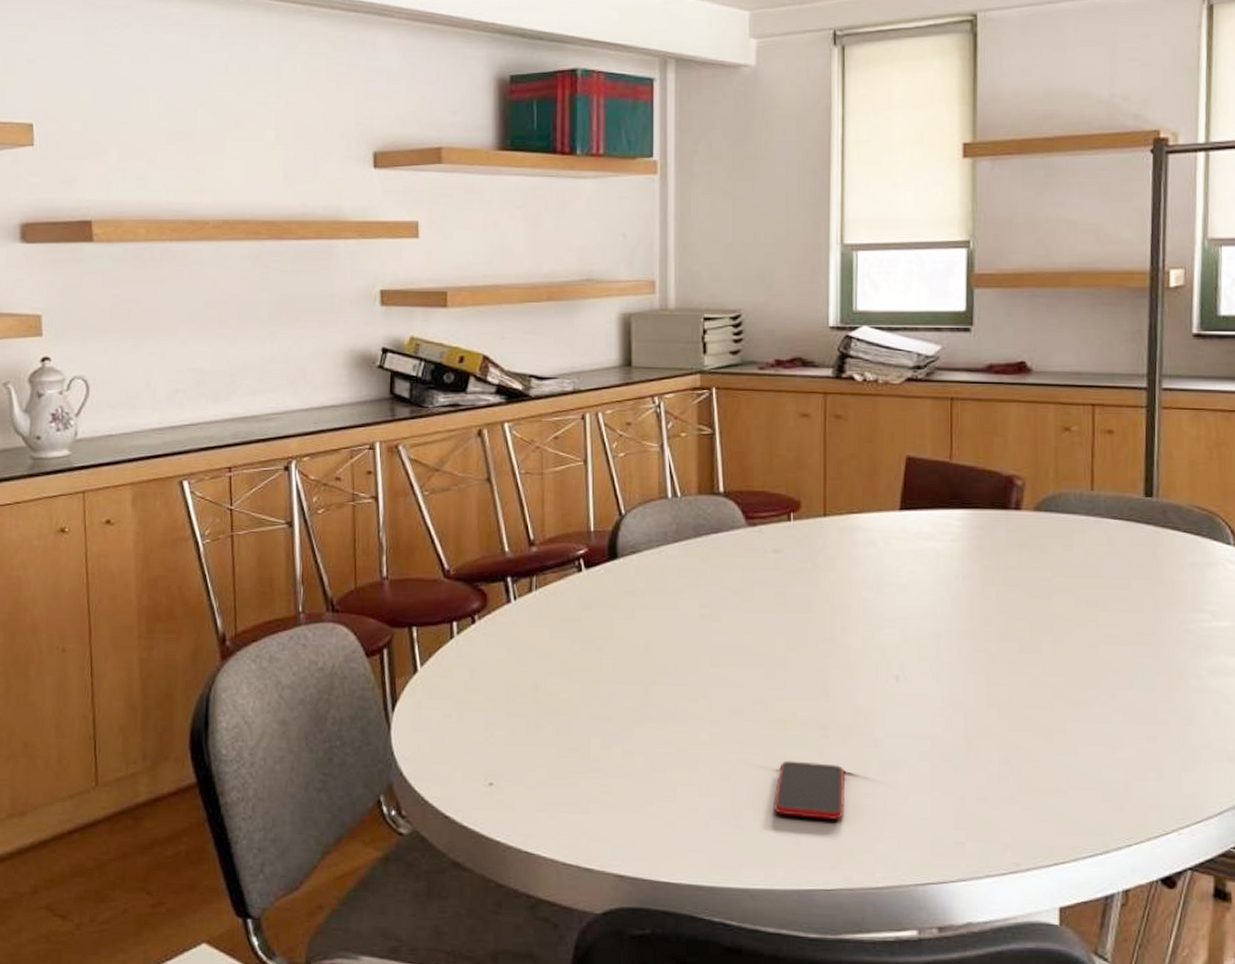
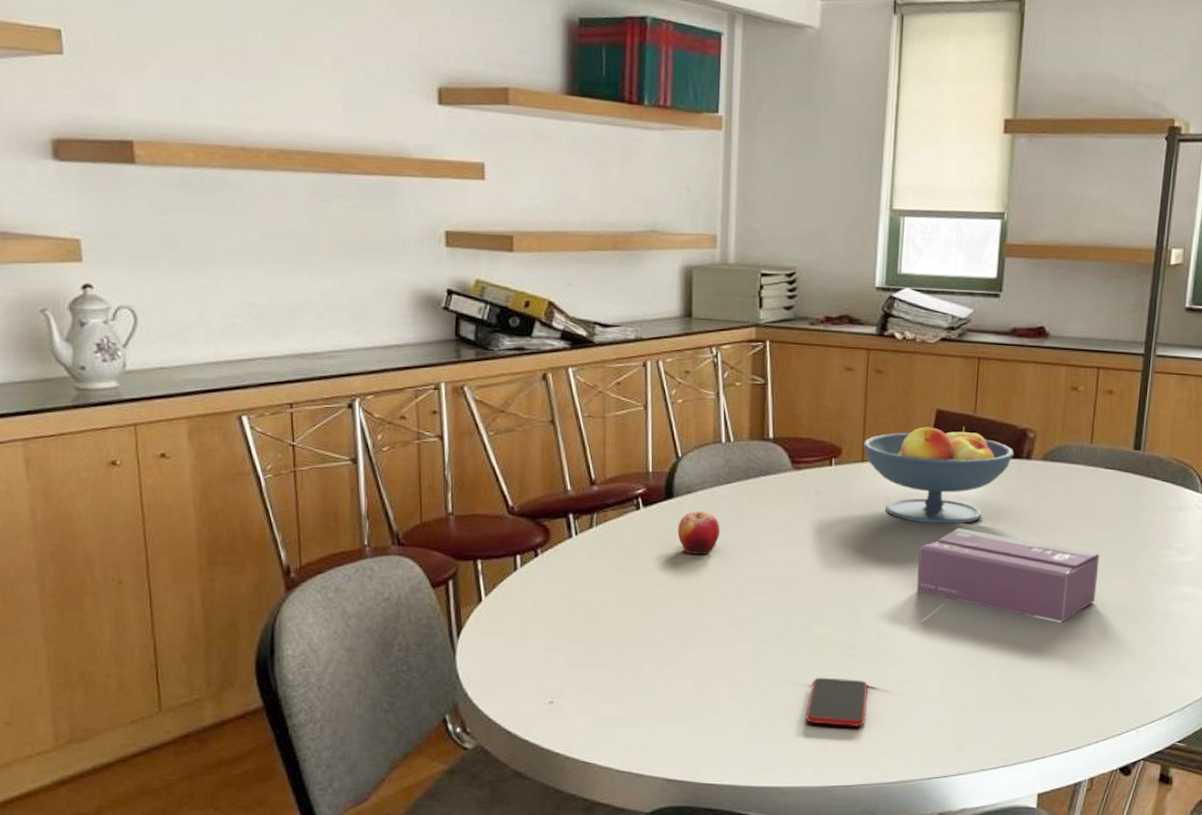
apple: none [623,573,670,622] -> present [677,511,721,556]
fruit bowl: none [824,474,1000,585] -> present [862,426,1014,524]
tissue box: none [895,589,1114,700] -> present [916,528,1100,623]

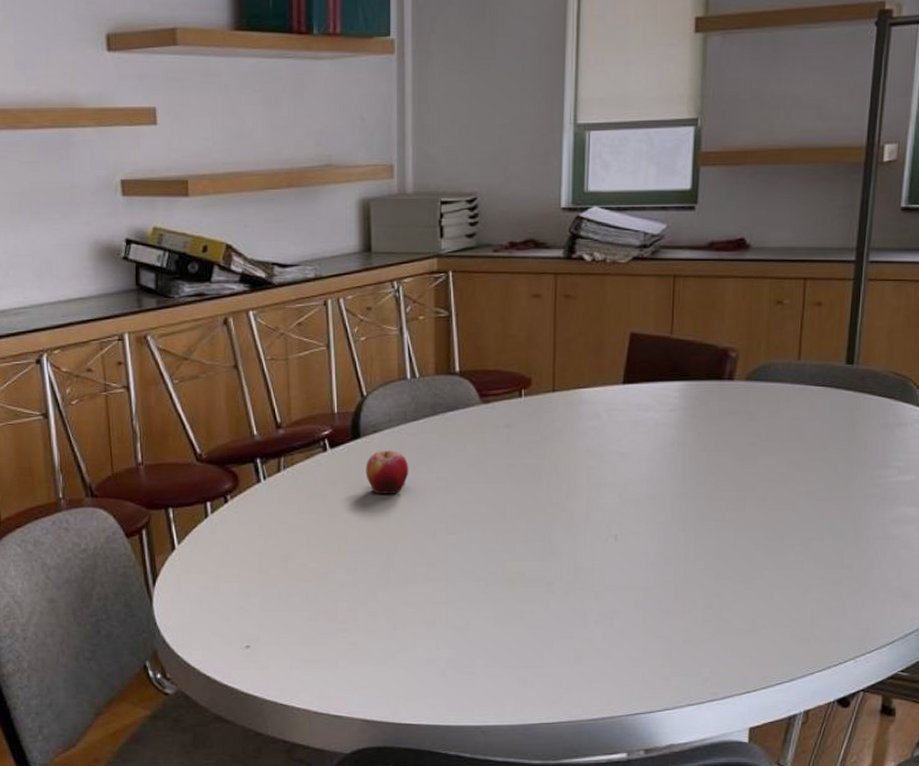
smartphone: present [805,677,868,727] -> none [503,614,566,663]
fruit bowl: present [862,426,1014,524] -> none [553,349,715,452]
tissue box: present [916,528,1100,623] -> none [614,456,811,550]

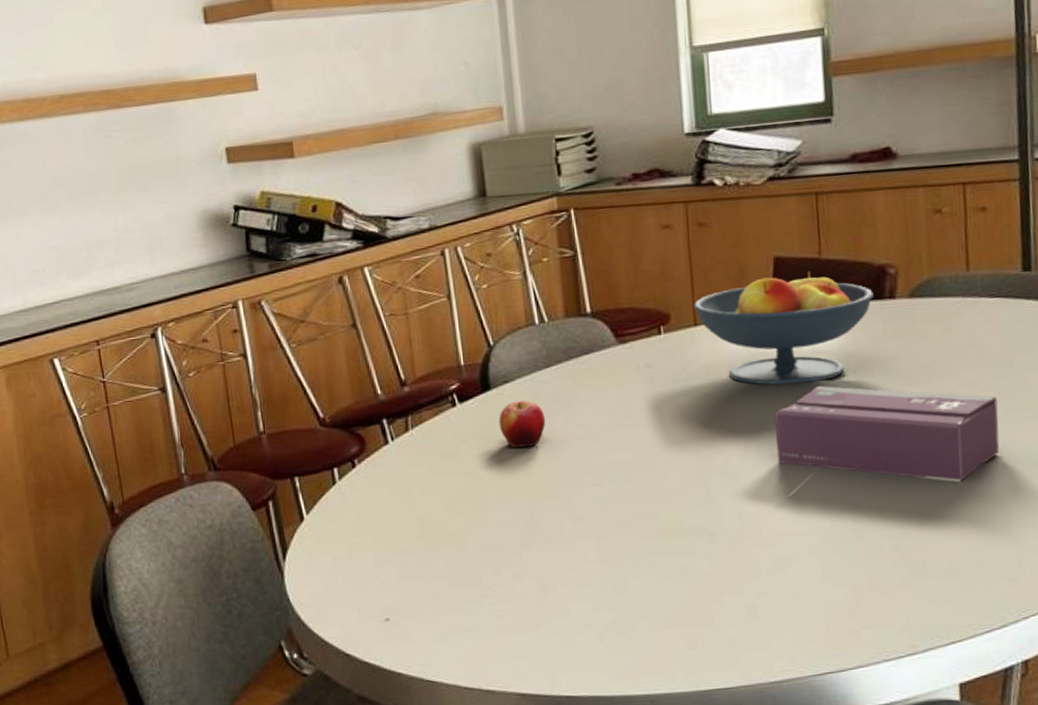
fruit bowl: none [553,349,715,452] -> present [693,271,874,385]
tissue box: none [614,456,811,550] -> present [775,386,1000,482]

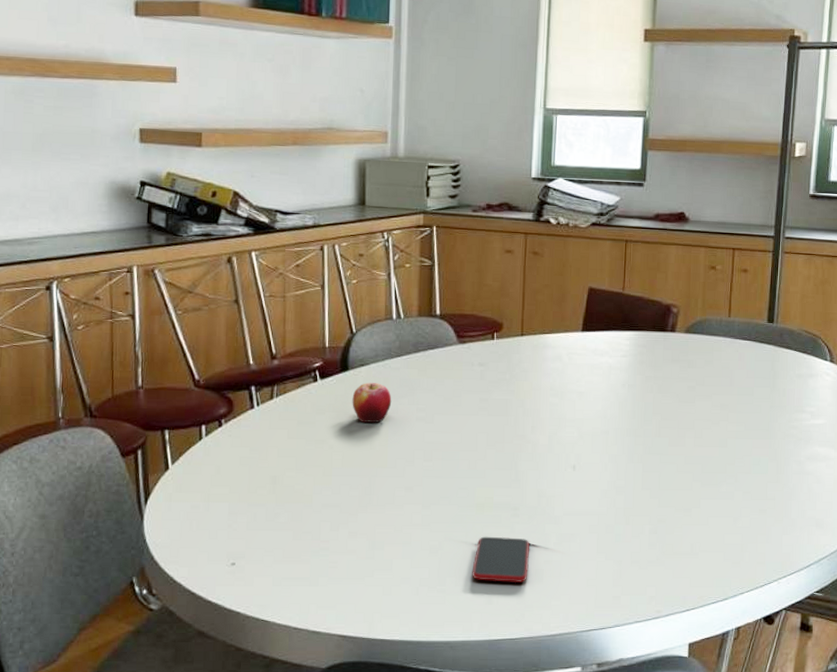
smartphone: none [667,568,738,622] -> present [472,536,529,582]
fruit bowl: present [693,271,874,385] -> none [522,302,660,392]
tissue box: present [775,386,1000,482] -> none [573,396,740,482]

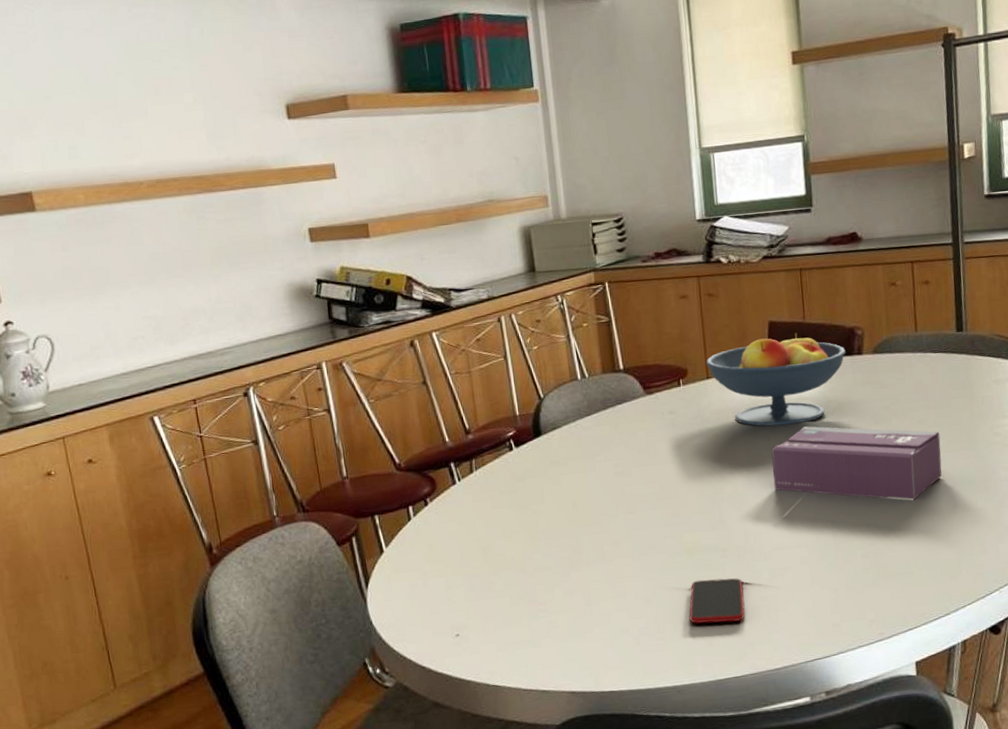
apple: present [352,383,392,424] -> none [549,444,588,484]
fruit bowl: none [522,302,660,392] -> present [705,333,846,427]
tissue box: none [573,396,740,482] -> present [771,426,942,501]

